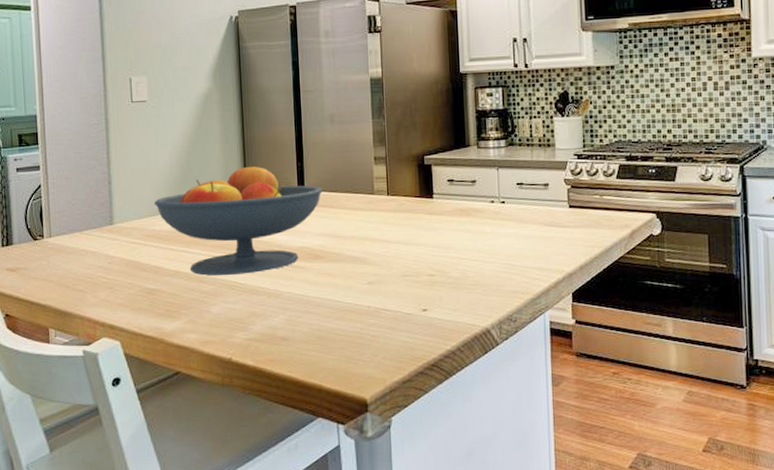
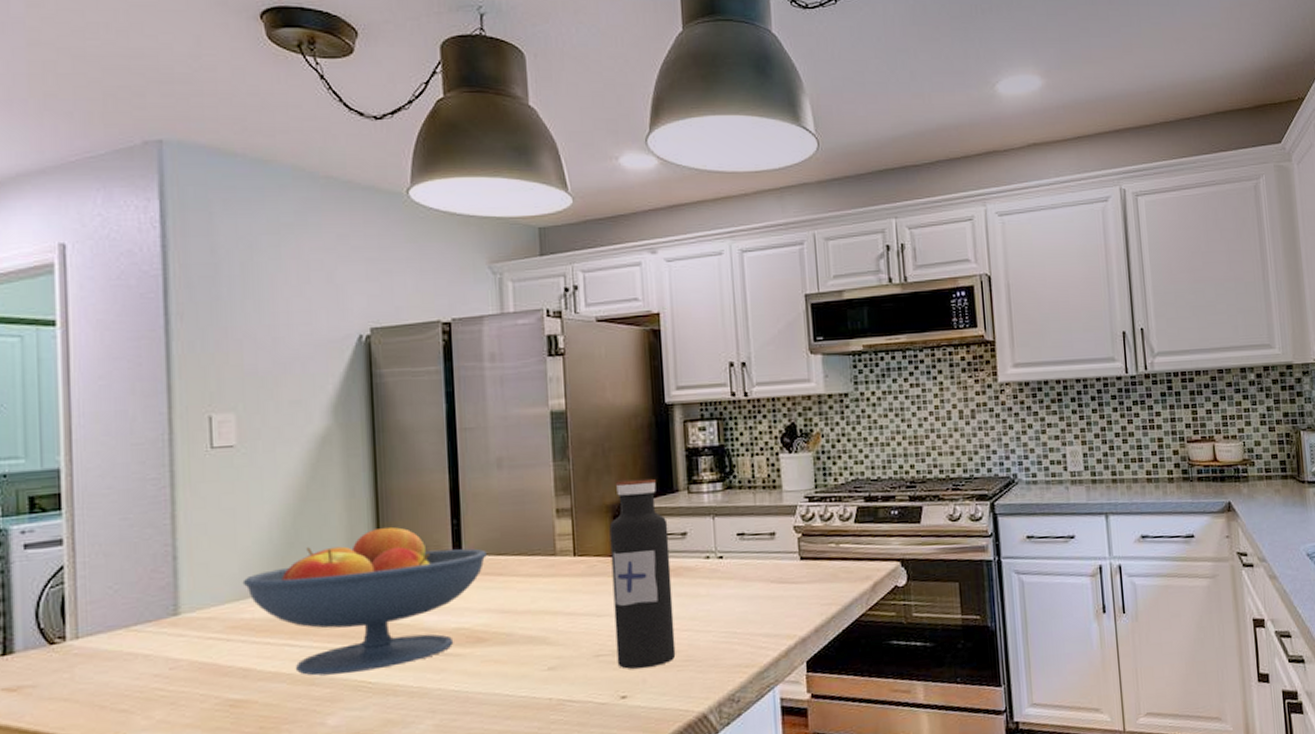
water bottle: none [415,135,466,289] -> present [609,478,676,669]

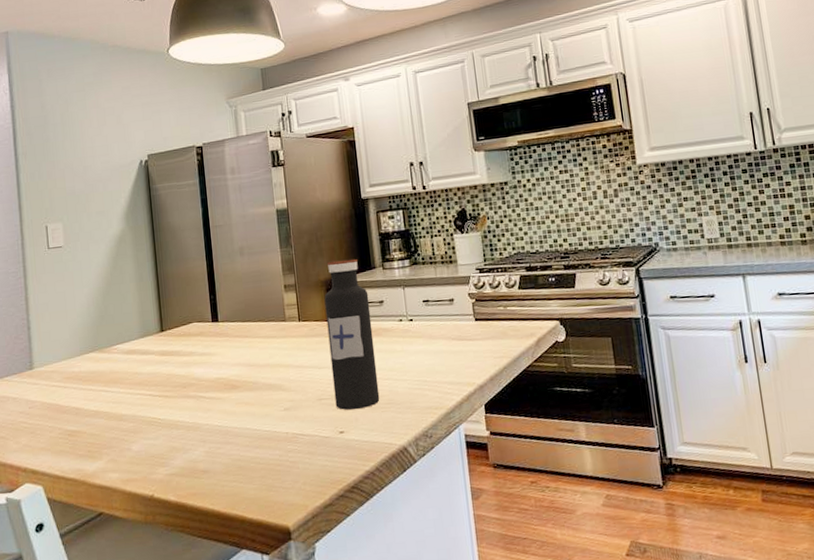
fruit bowl: present [242,526,487,676] -> none [72,302,236,414]

